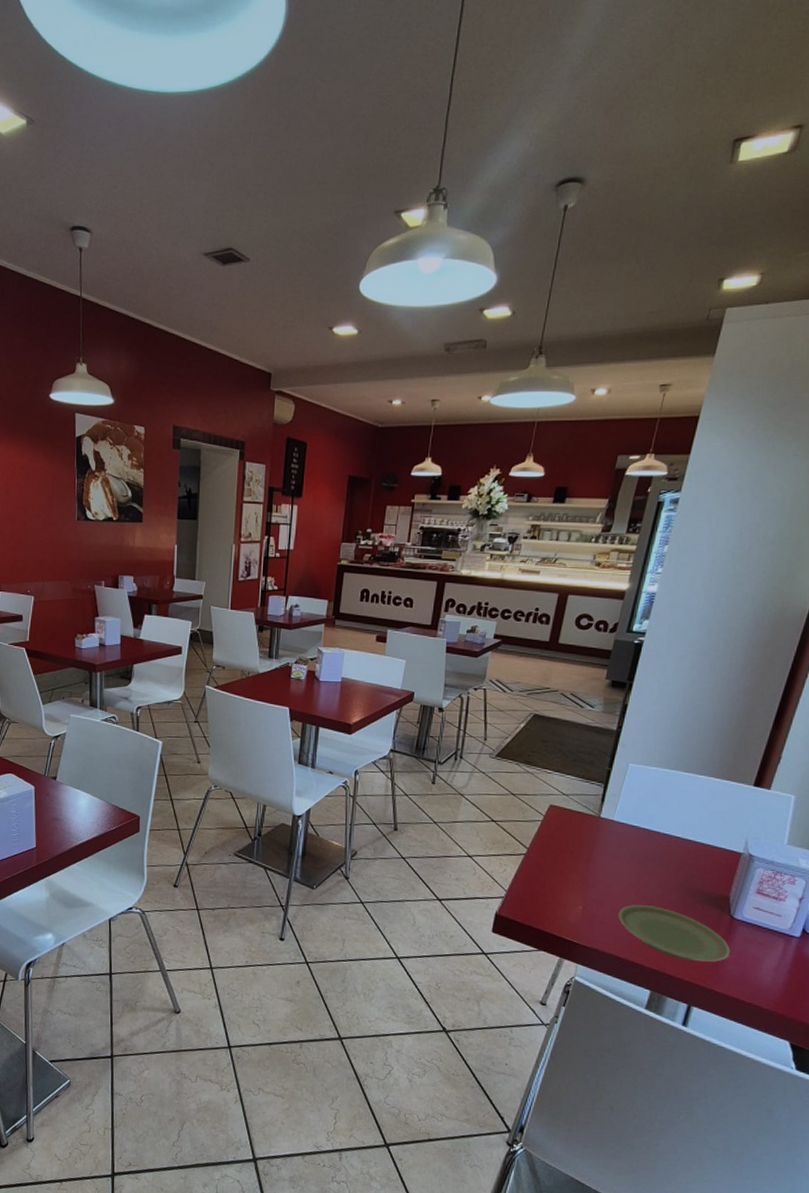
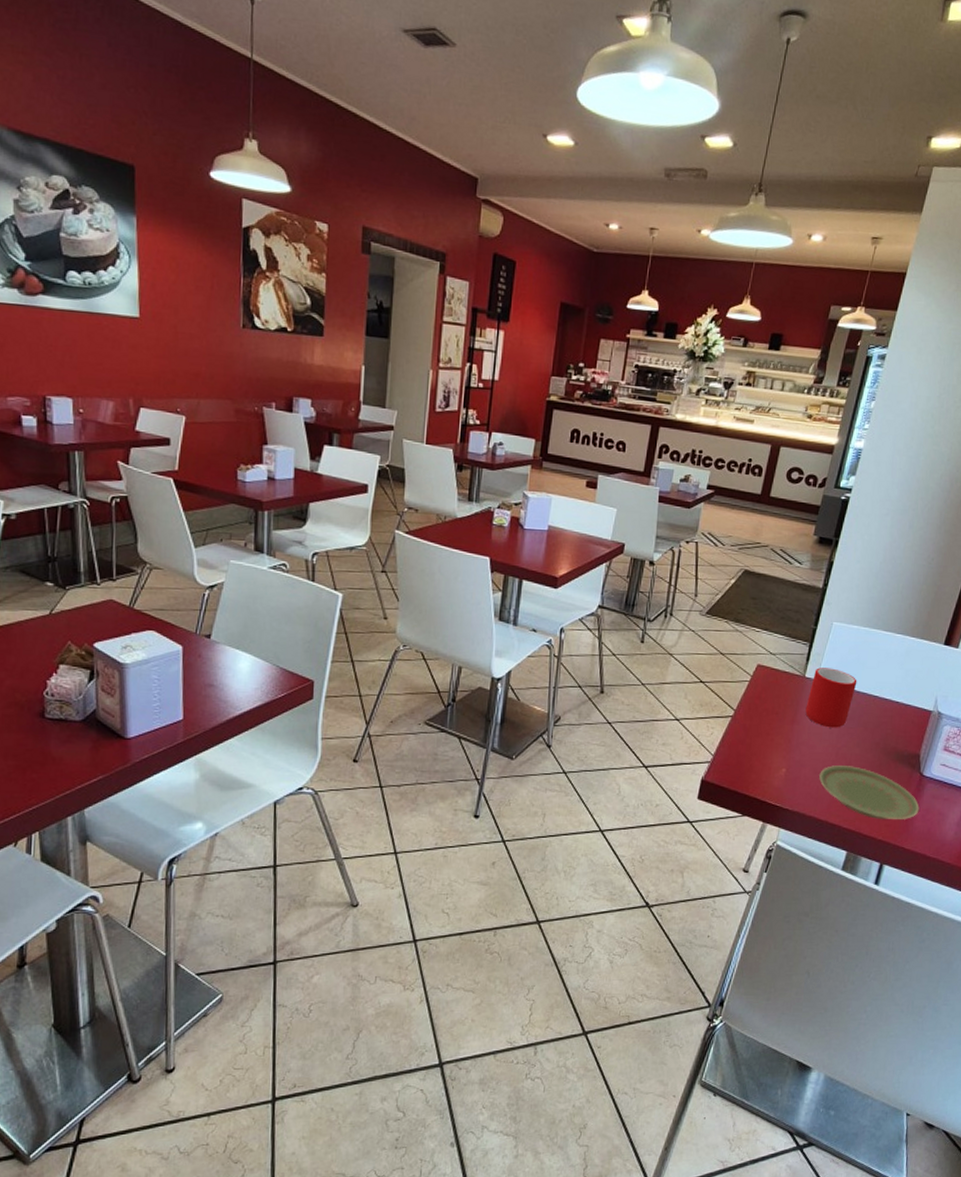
cup: none [602,808,657,868] -> present [805,667,857,728]

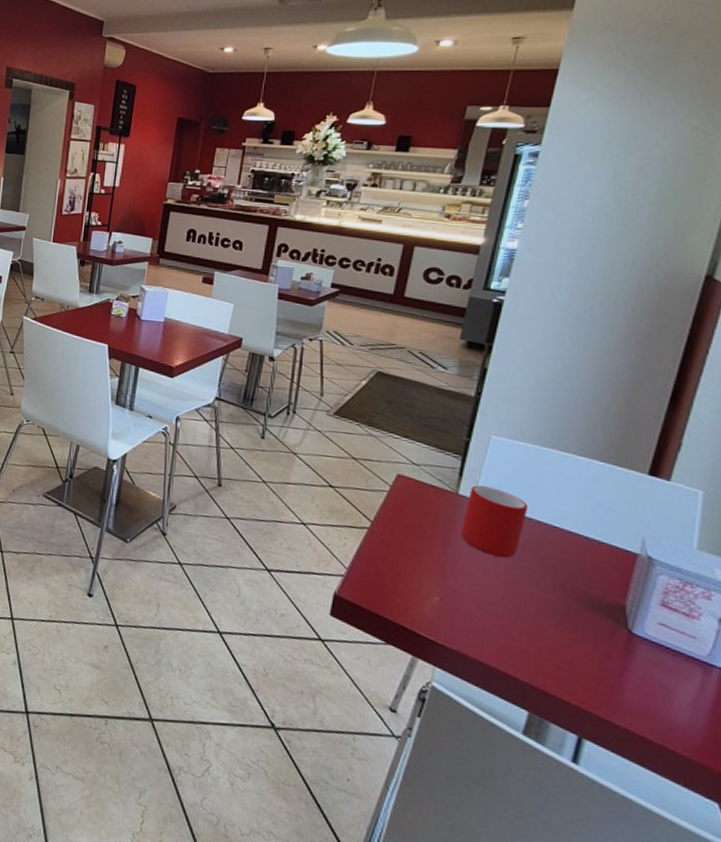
plate: present [819,765,920,819] -> none [484,602,631,686]

